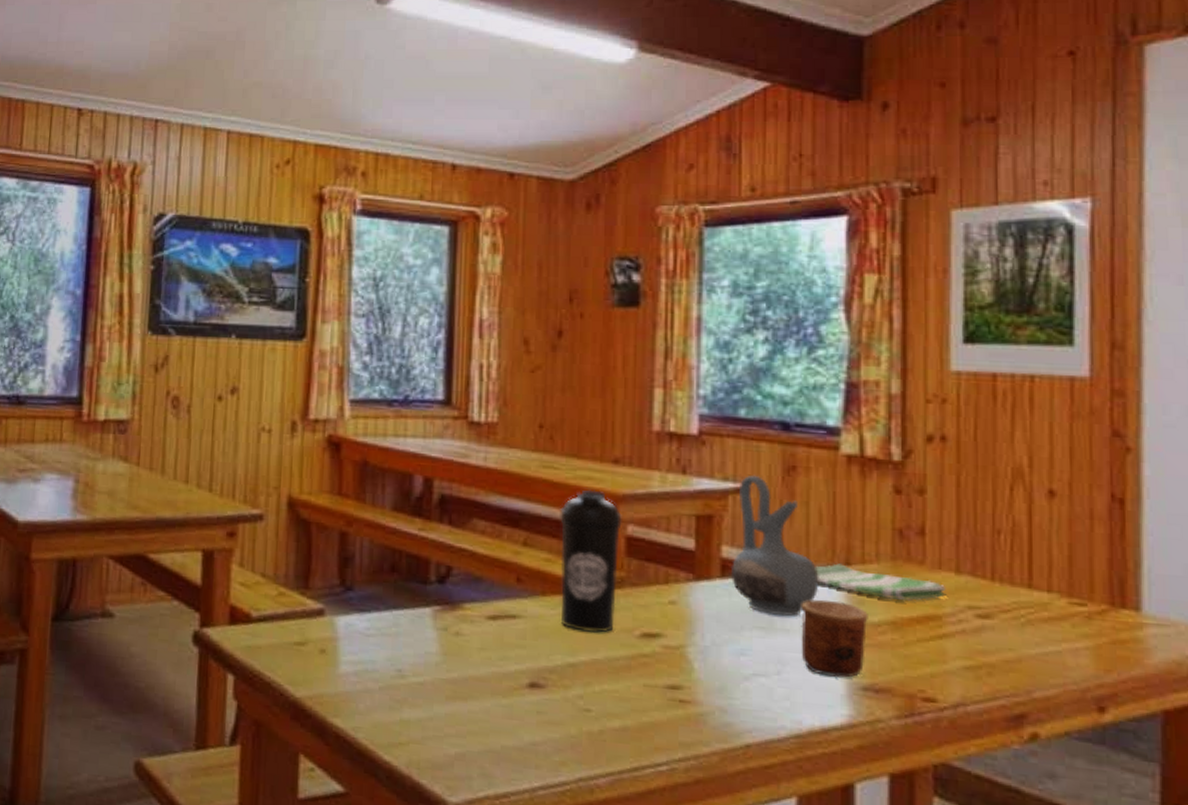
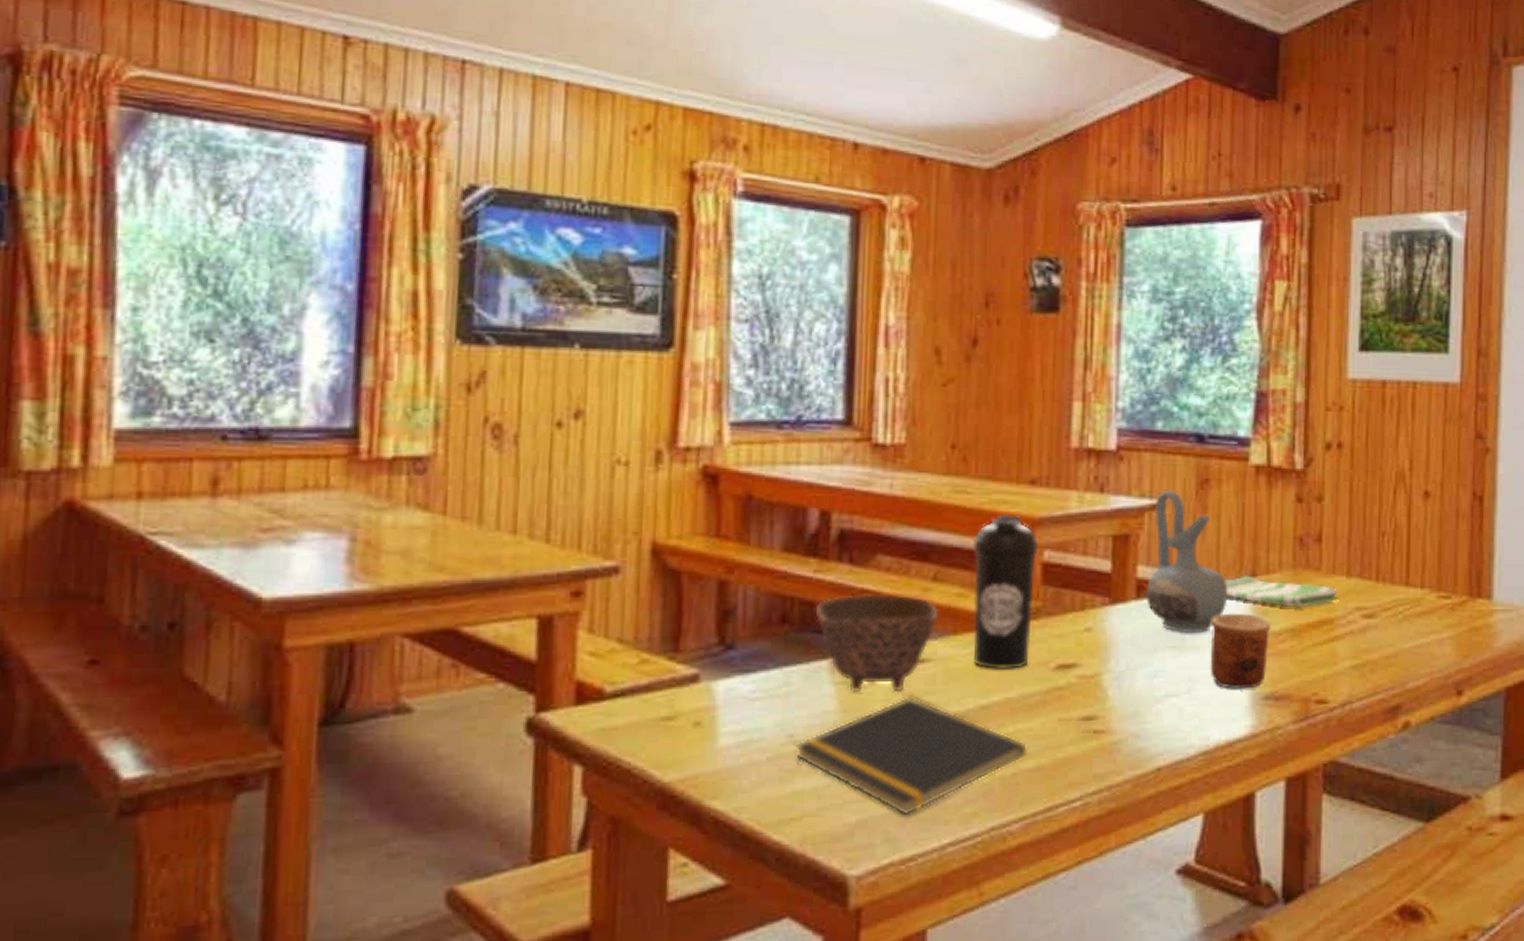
notepad: none [402,648,614,756] -> present [795,697,1028,816]
bowl: none [419,552,529,643] -> present [815,594,939,693]

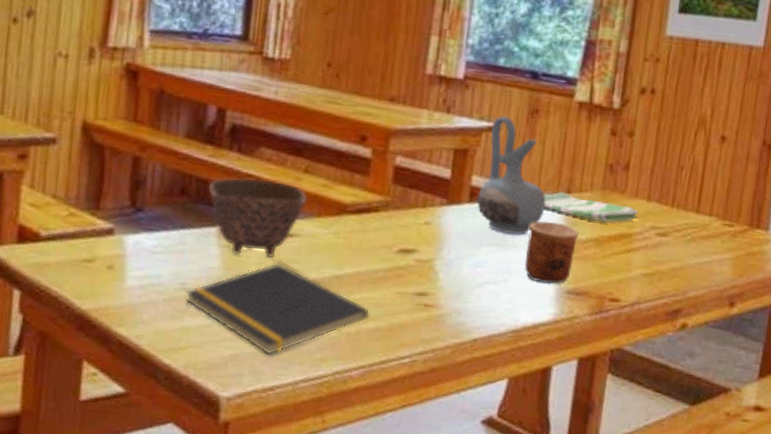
water bottle: present [973,514,1039,669] -> none [332,124,393,249]

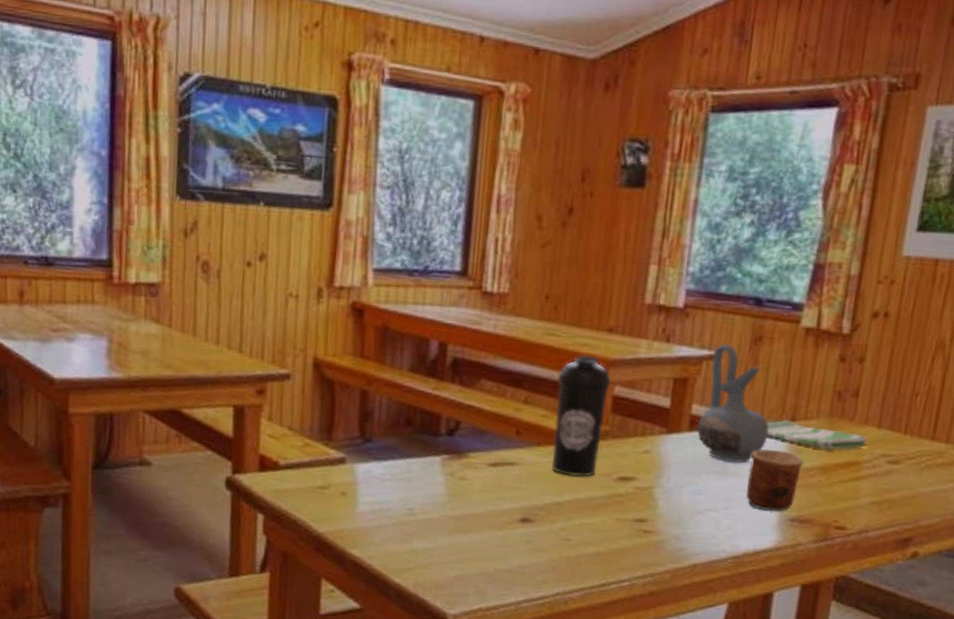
notepad: present [185,263,371,355] -> none [413,490,590,577]
bowl: present [208,177,307,259] -> none [432,409,527,486]
water bottle: none [332,124,393,249] -> present [552,355,611,477]

